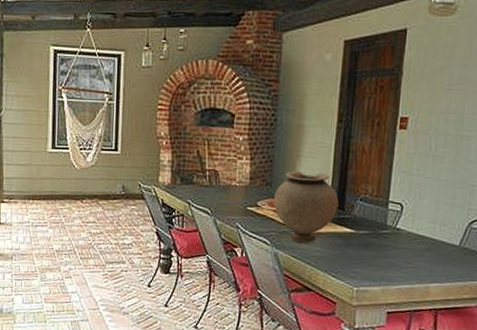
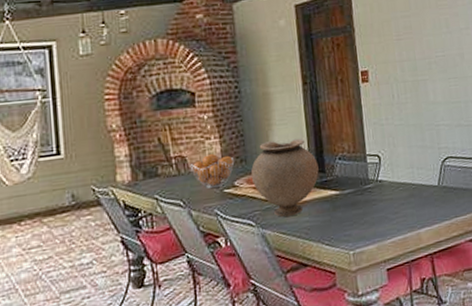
fruit basket: none [221,172,261,204] -> present [190,153,235,189]

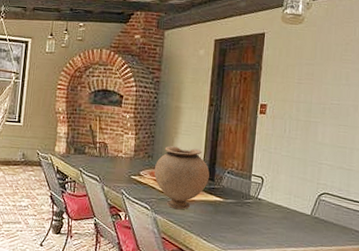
fruit basket: present [190,153,235,189] -> none [109,145,144,173]

